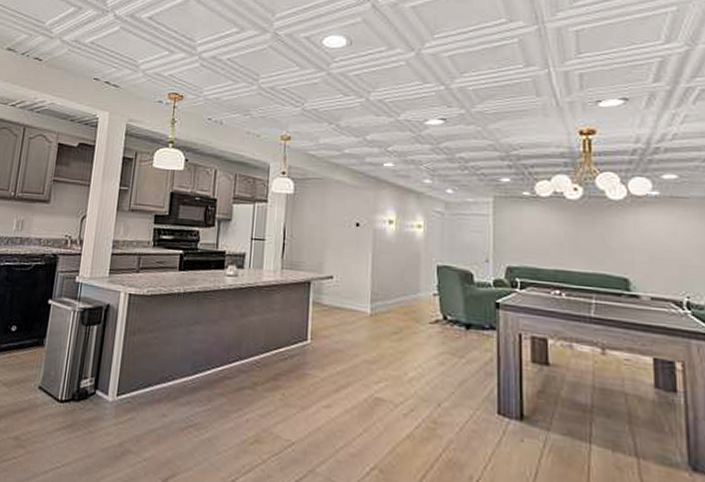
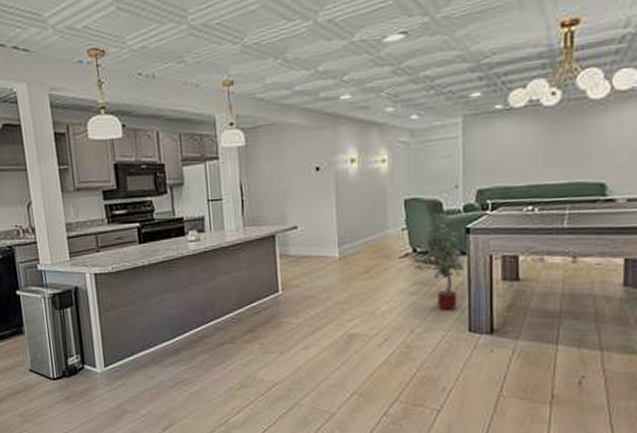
potted tree: none [442,294,494,388] -> present [412,224,465,311]

